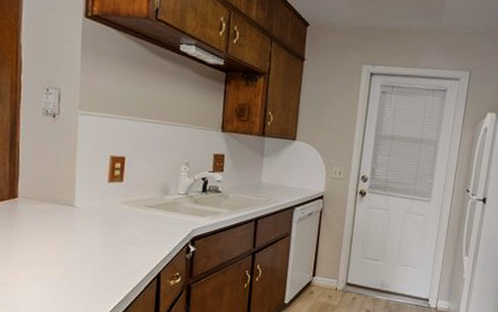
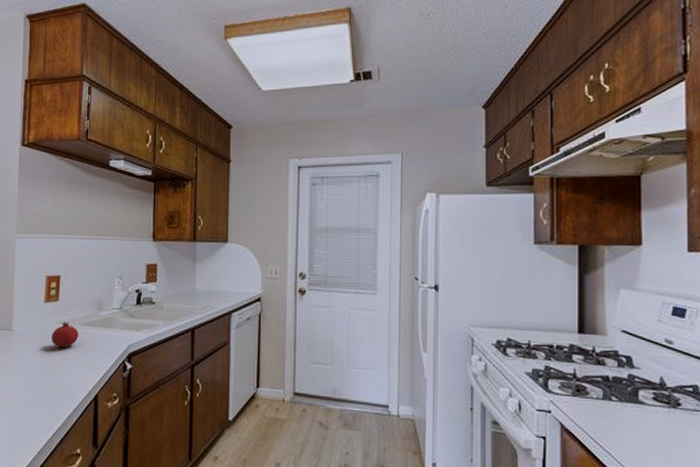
fruit: none [115,202,143,227] -> present [52,322,79,348]

